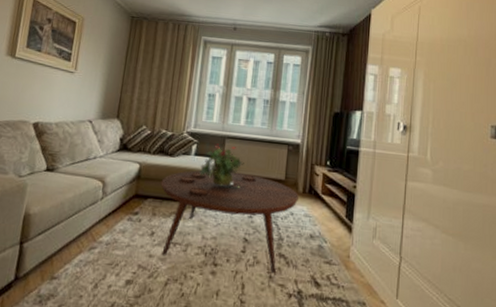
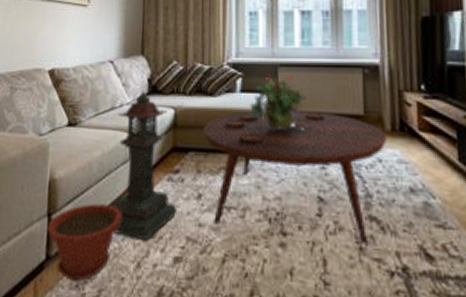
plant pot: none [18,235,86,298] -> present [47,203,121,281]
lantern: none [78,147,133,266] -> present [111,91,178,240]

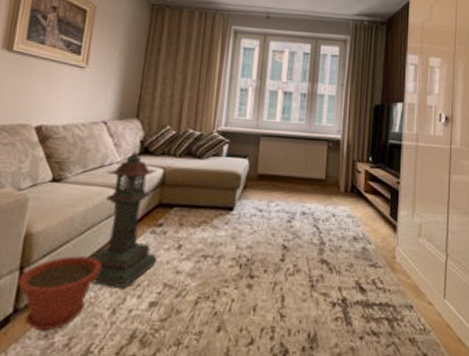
coffee table: present [203,110,386,244] -> none [188,173,340,282]
potted plant: present [250,74,306,128] -> none [232,142,281,188]

